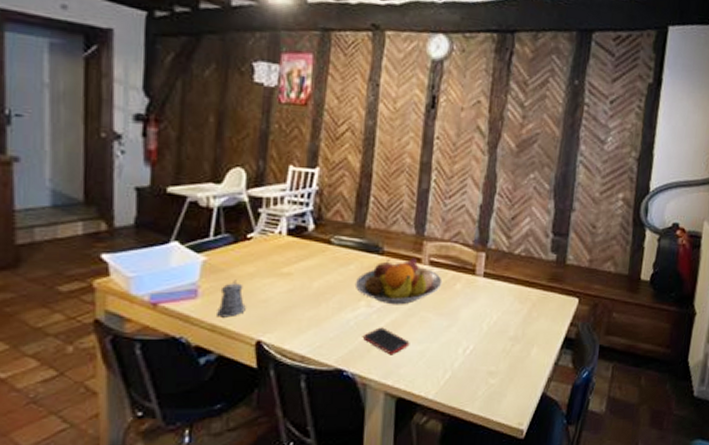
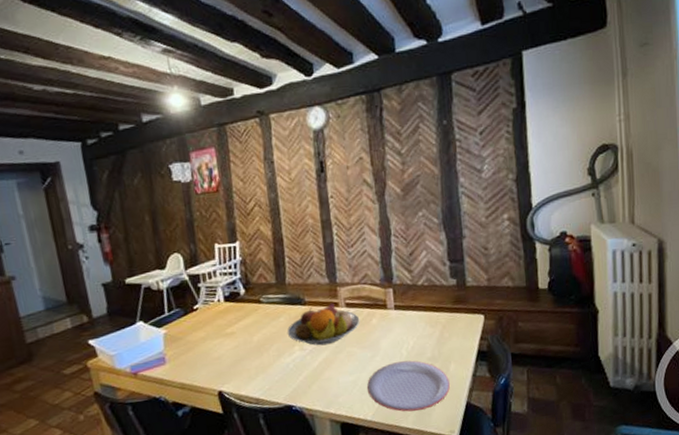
pepper shaker: present [215,280,246,318] -> none [182,345,205,377]
cell phone: present [362,327,410,355] -> none [302,365,343,388]
plate: none [435,337,529,395] -> present [367,360,451,412]

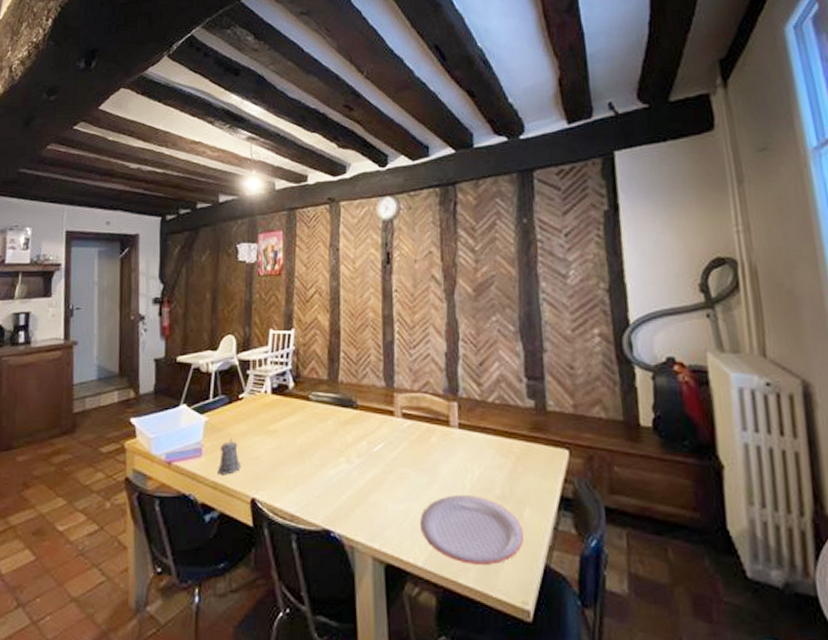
pepper shaker: none [182,345,205,377] -> present [216,438,241,475]
fruit bowl: present [287,303,360,346] -> none [333,410,417,461]

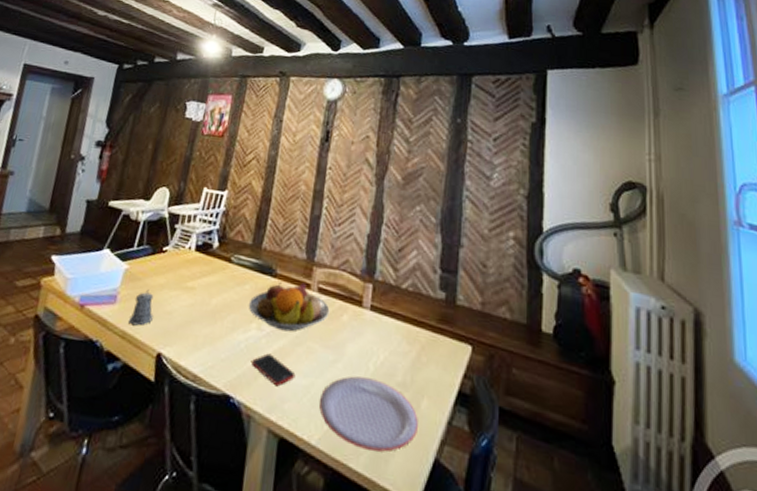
fruit bowl: none [333,410,417,461] -> present [248,281,330,332]
cell phone: none [345,484,392,515] -> present [251,353,296,387]

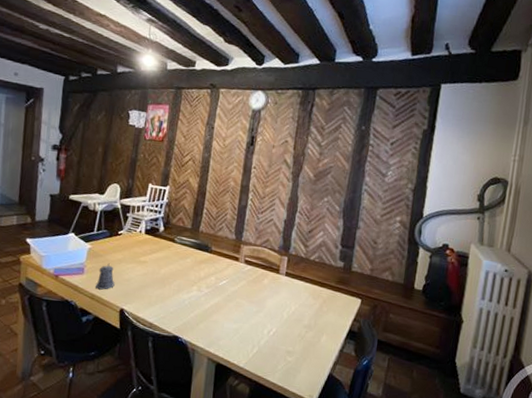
fruit bowl: present [248,281,330,332] -> none [190,256,254,292]
cell phone: present [251,353,296,387] -> none [193,307,228,330]
plate: present [319,376,419,452] -> none [246,321,319,370]

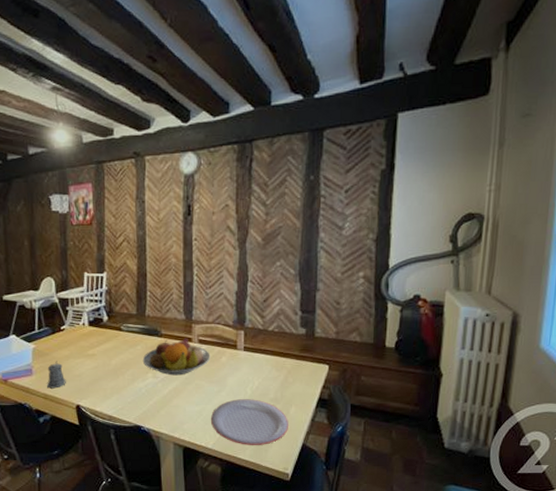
fruit bowl: none [190,256,254,292] -> present [142,338,211,376]
plate: none [246,321,319,370] -> present [211,399,289,445]

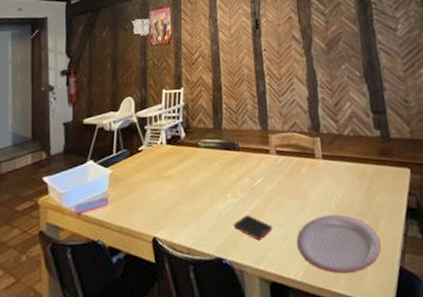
pepper shaker: present [46,361,66,389] -> none [121,186,143,220]
fruit bowl: present [142,338,211,376] -> none [221,150,290,194]
cell phone: none [152,393,189,415] -> present [233,215,273,241]

